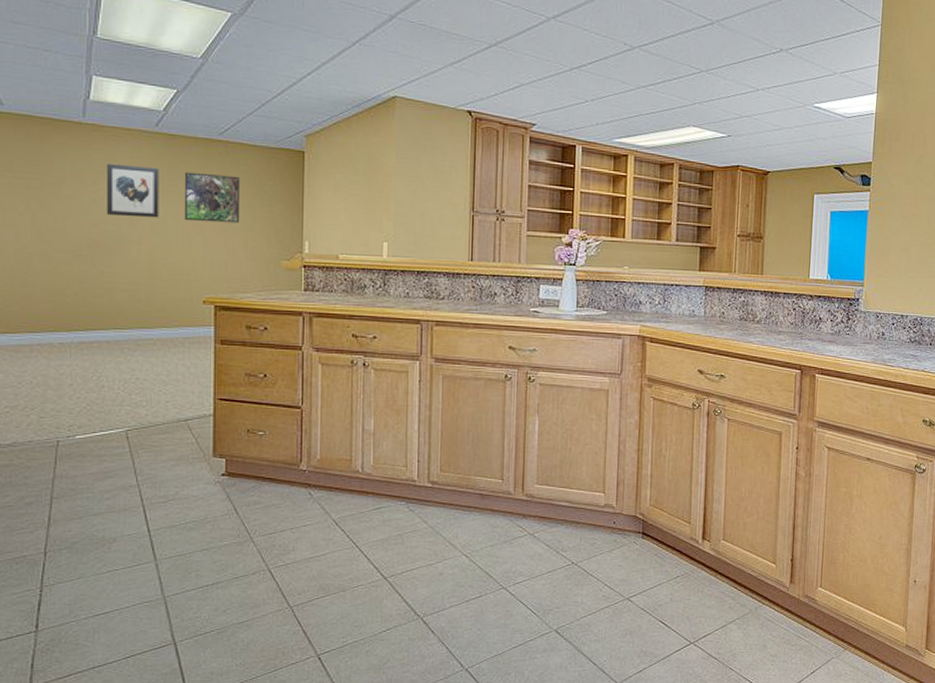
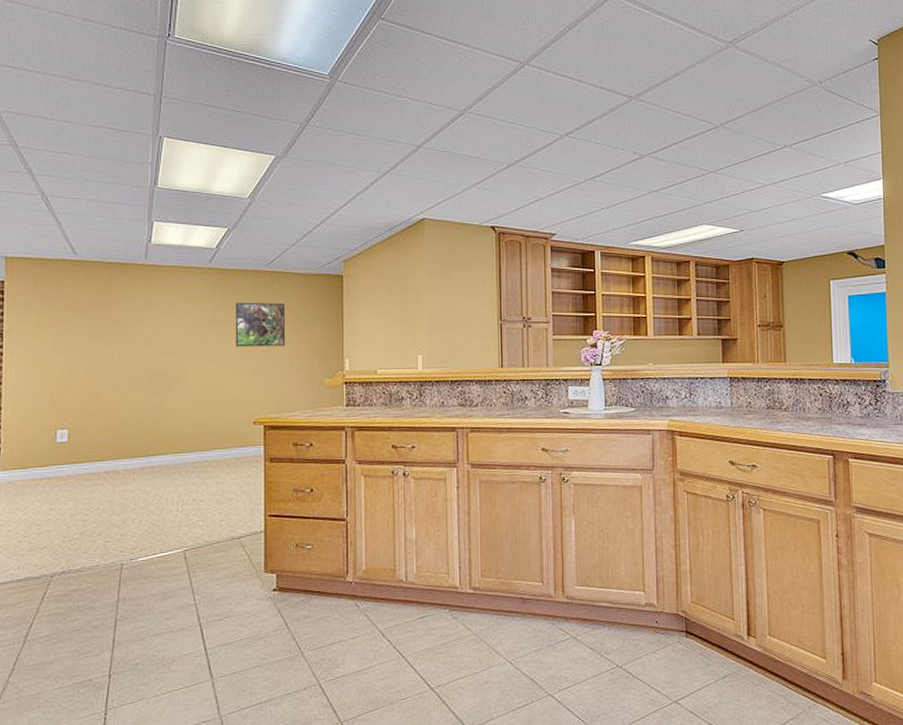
wall art: present [107,163,159,218] -> none [167,299,213,348]

